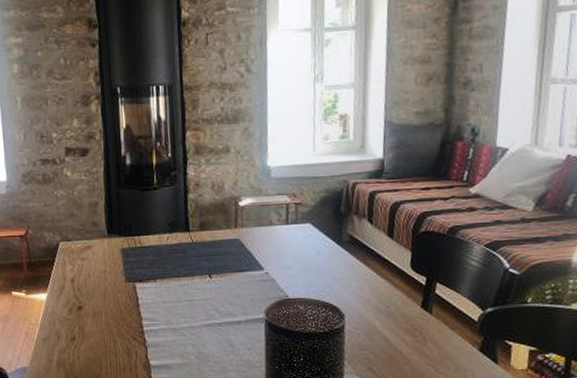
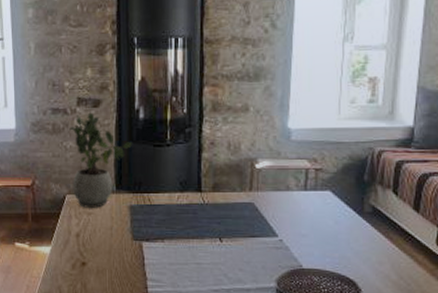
potted plant: none [59,161,121,254] -> present [69,112,132,208]

